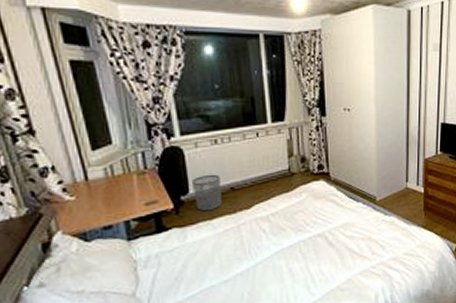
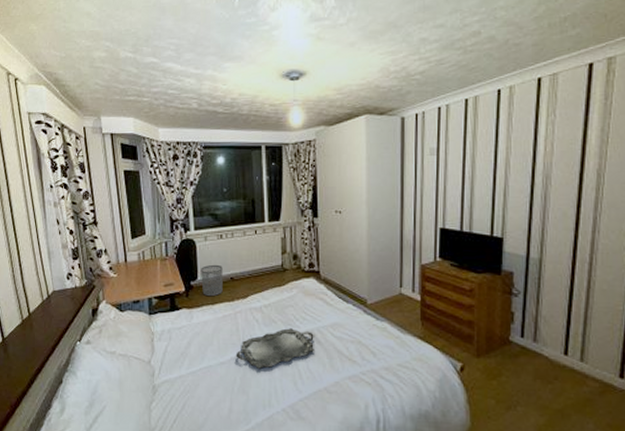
serving tray: none [242,234,326,280] -> present [236,328,314,369]

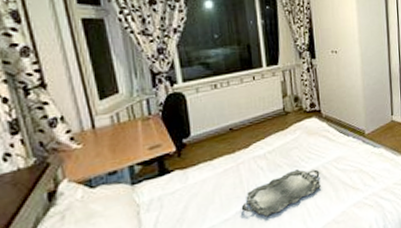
waste bin: present [200,264,223,296] -> none [193,116,222,152]

